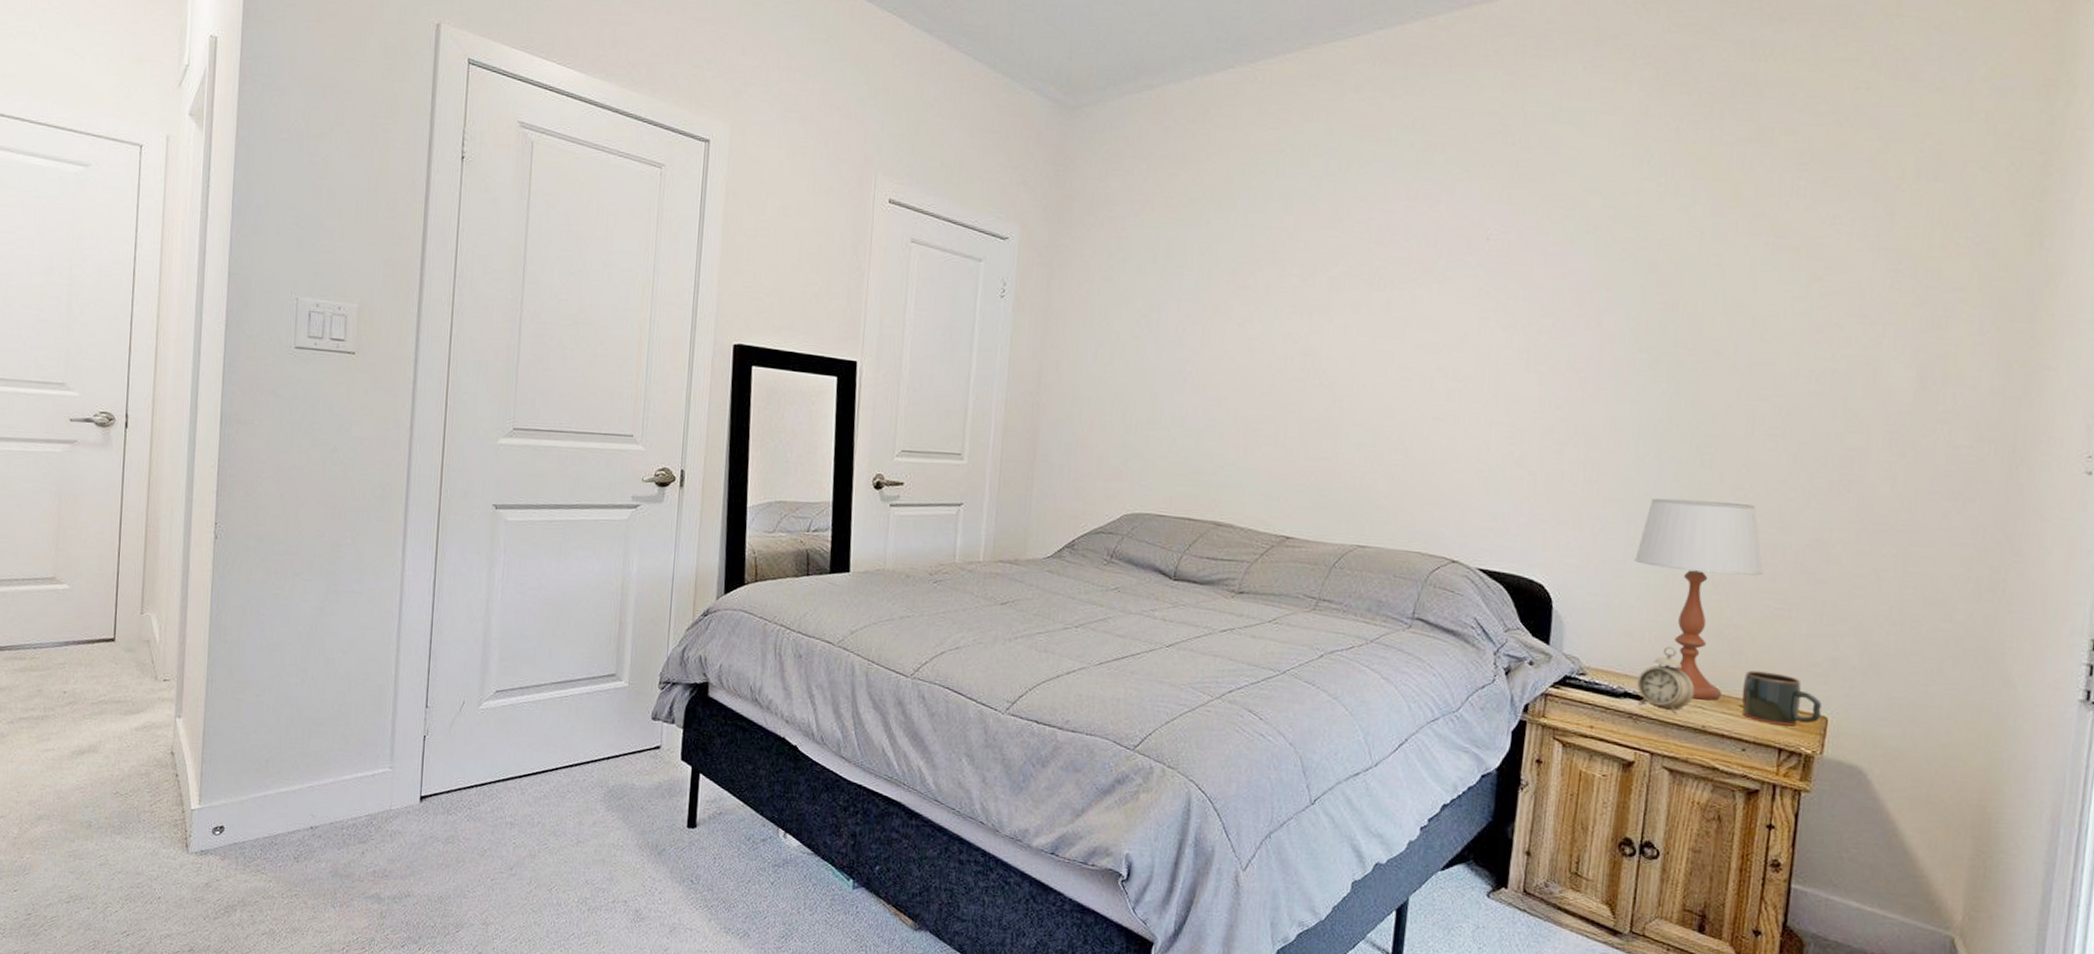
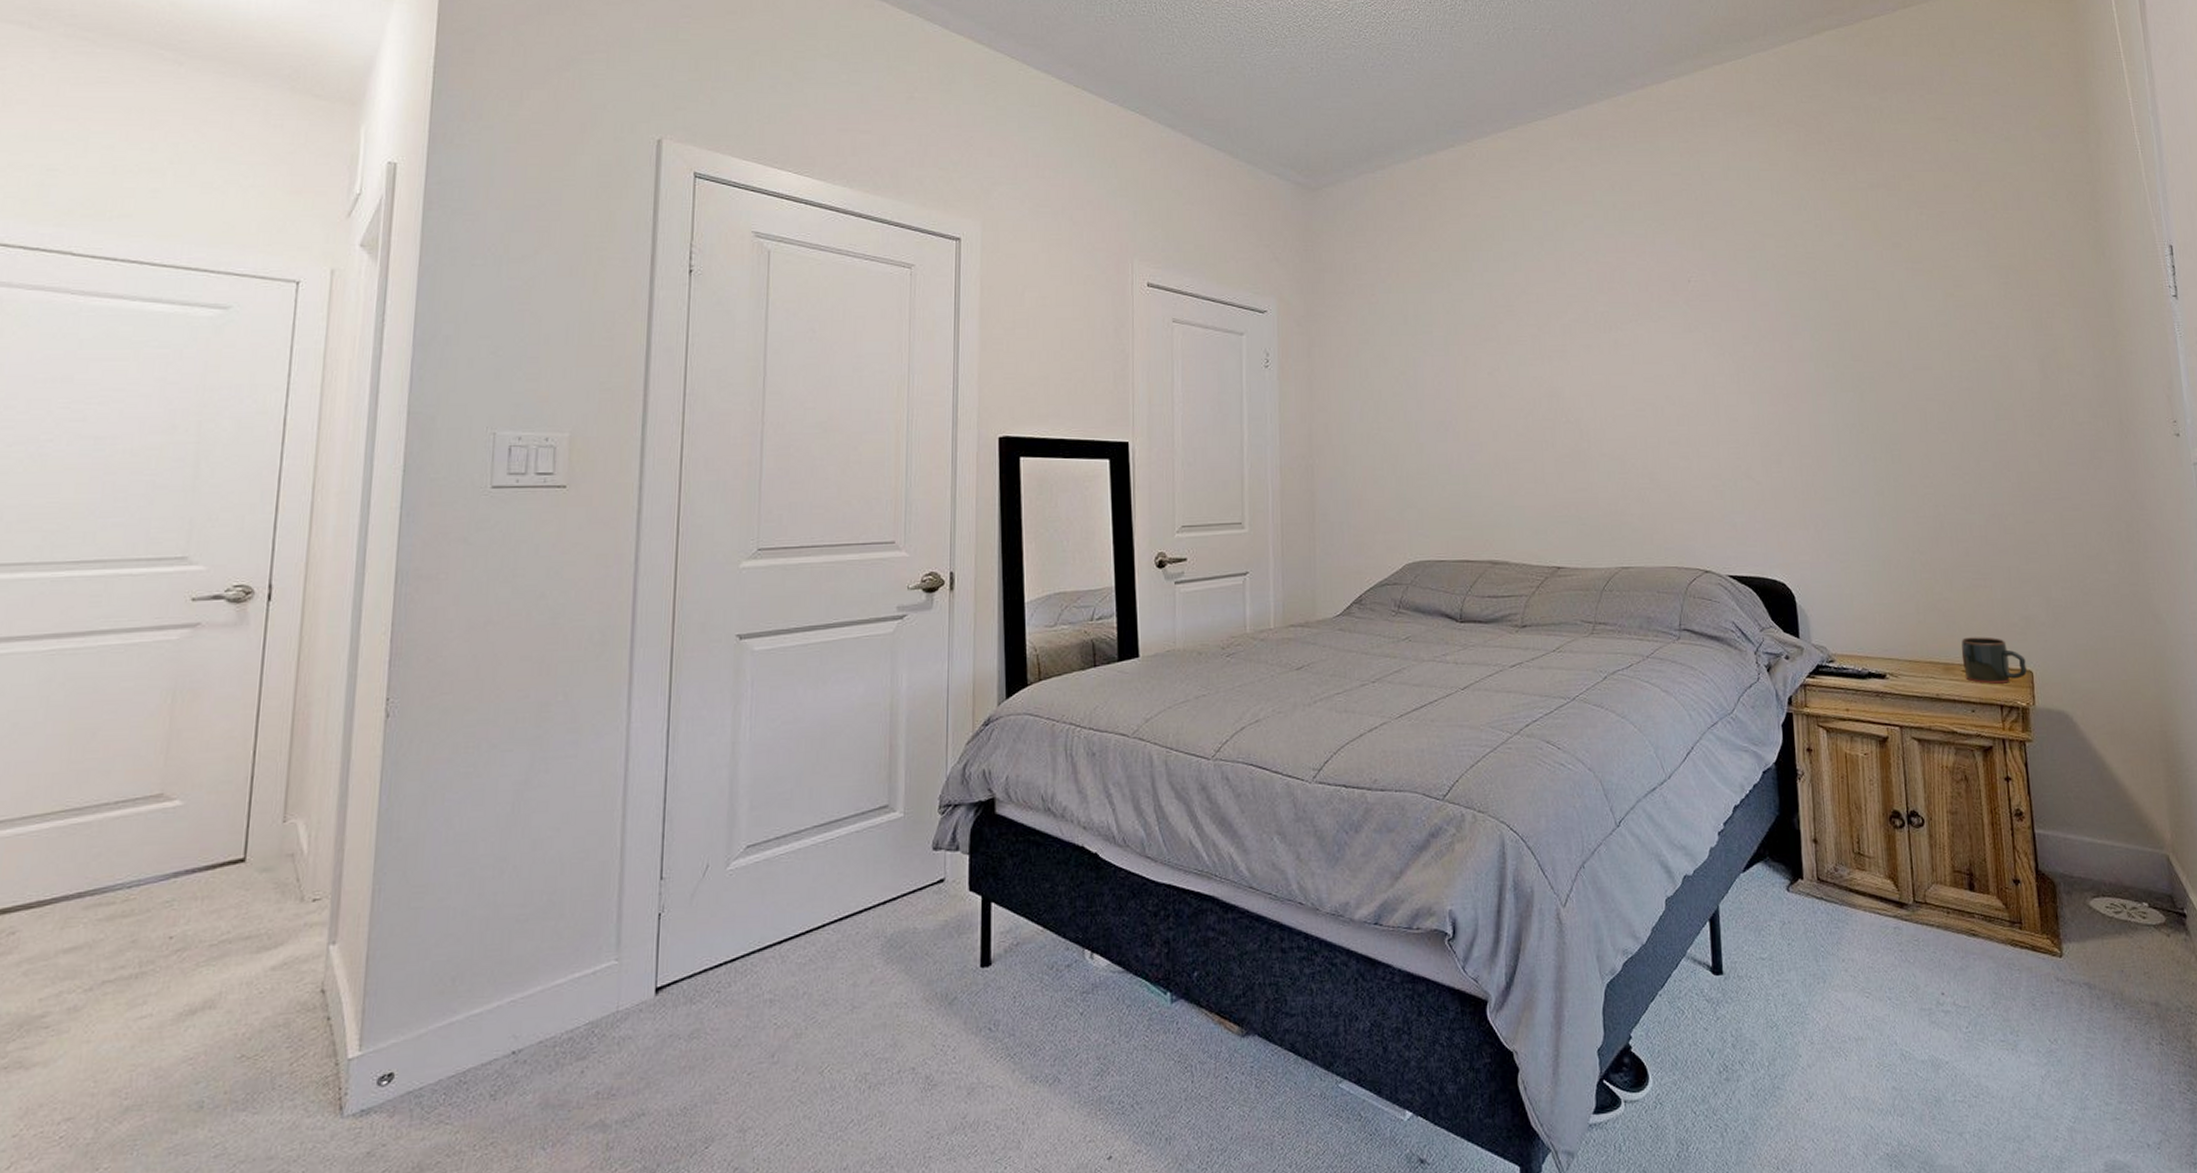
table lamp: present [1635,497,1763,701] -> none [1855,490,1958,671]
alarm clock: present [1637,646,1695,715] -> none [1877,625,1925,687]

